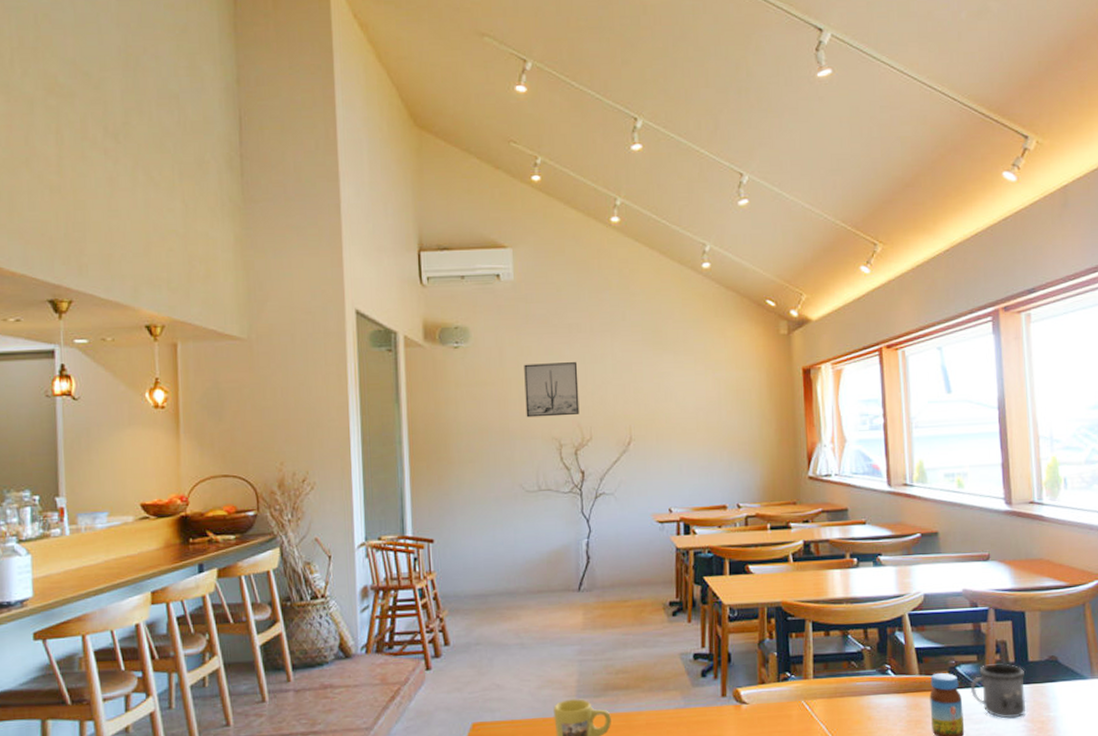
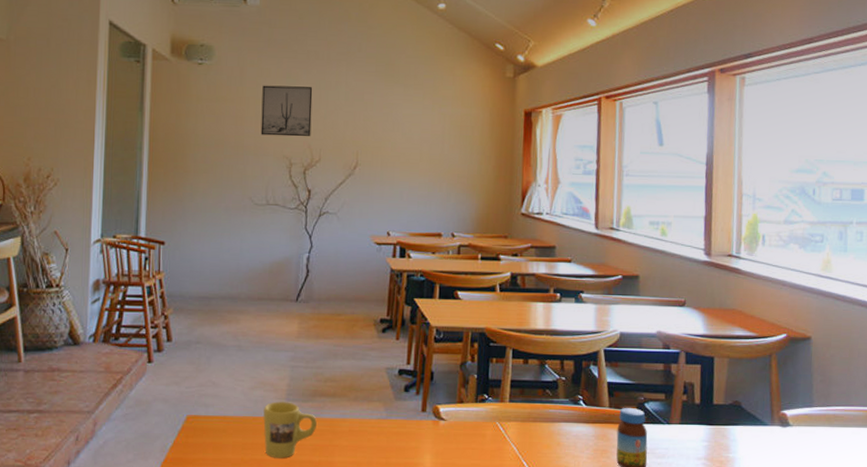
mug: present [970,663,1026,719] -> none [655,403,709,456]

